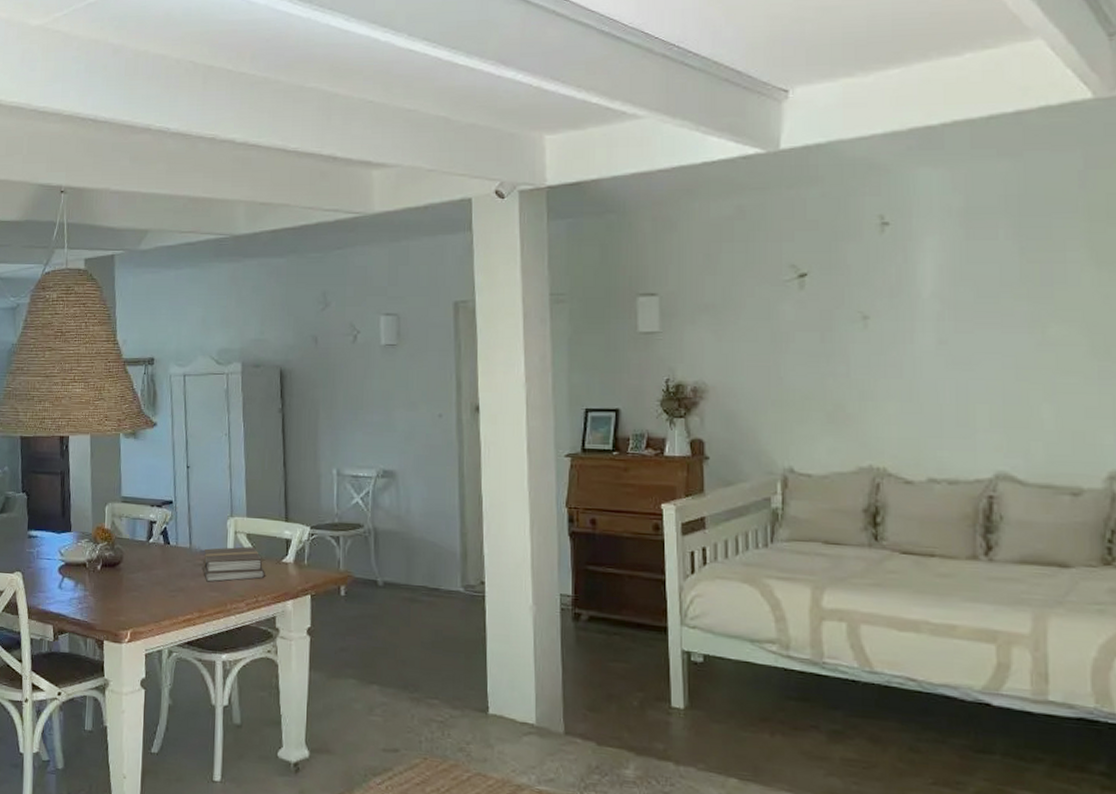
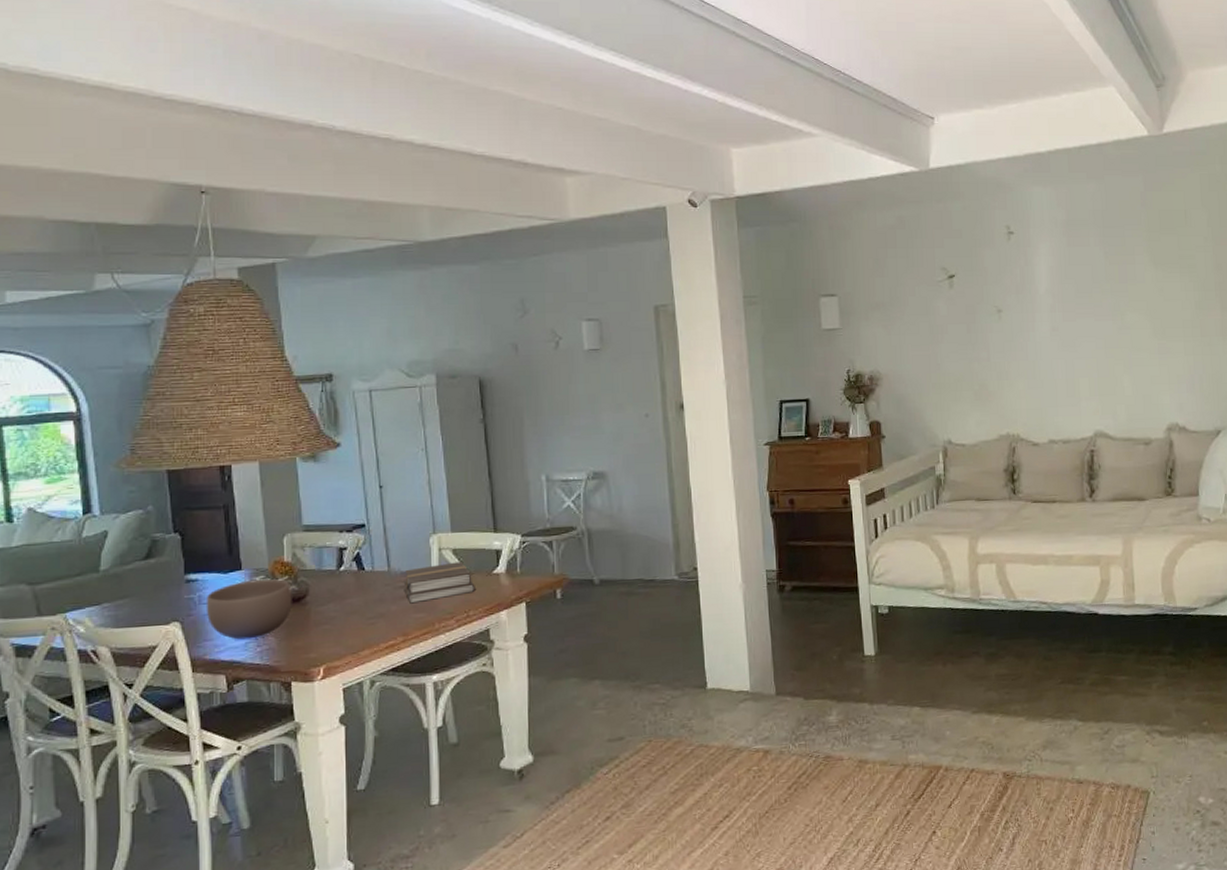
bowl: none [41,542,109,596] -> present [206,578,292,640]

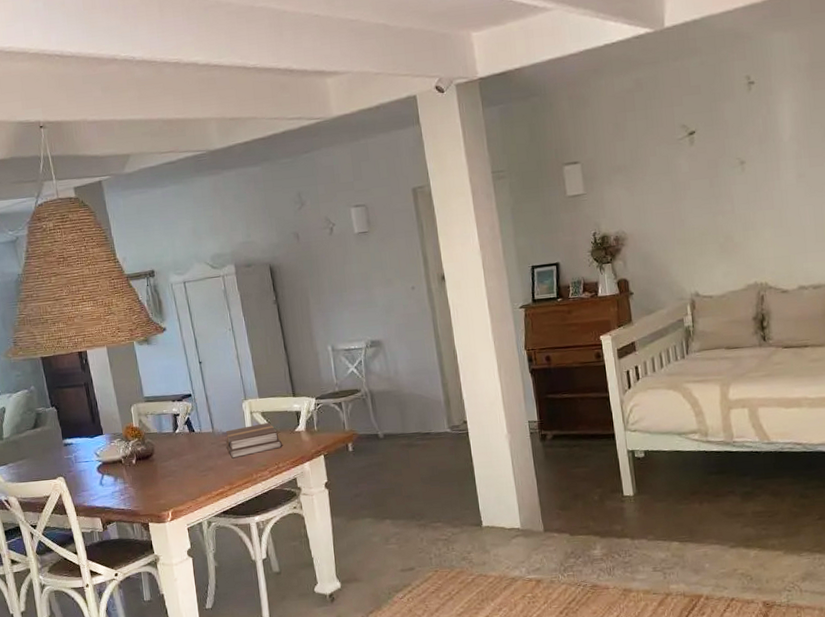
bowl: present [206,578,292,640] -> none [80,441,143,490]

